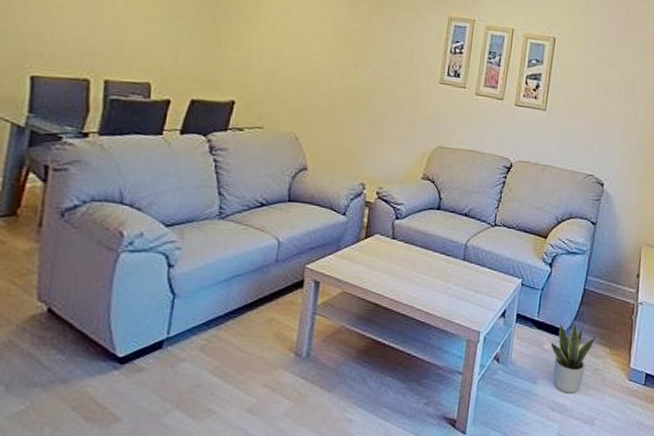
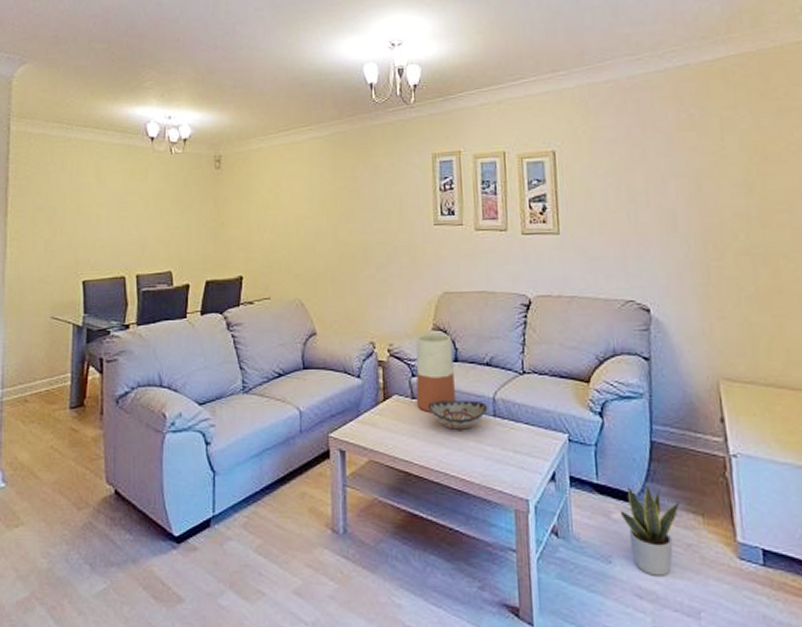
vase: none [395,181,438,252] -> present [416,333,455,412]
decorative bowl: none [405,242,459,270] -> present [427,400,488,430]

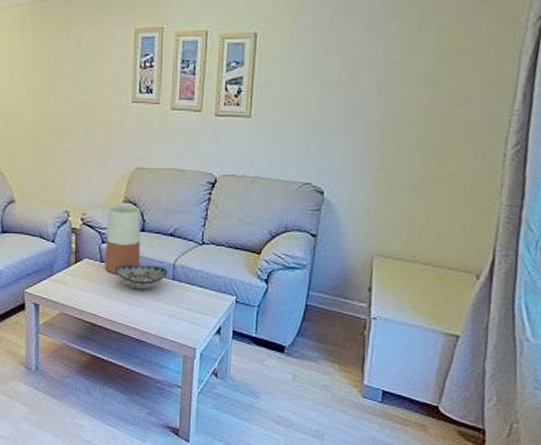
potted plant: present [619,483,680,576] -> none [271,338,322,408]

